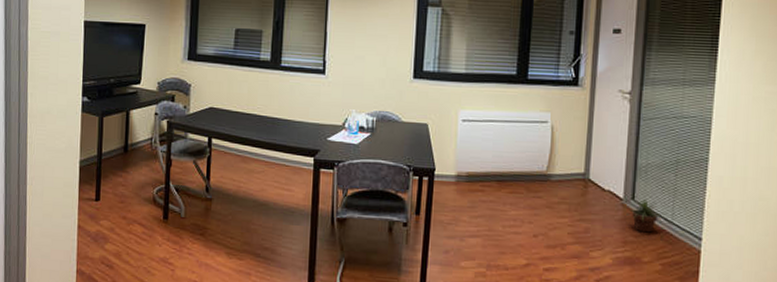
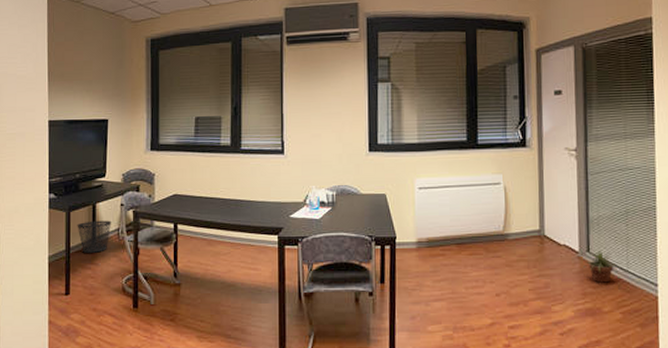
wastebasket: none [109,128,145,161] -> present [77,220,112,253]

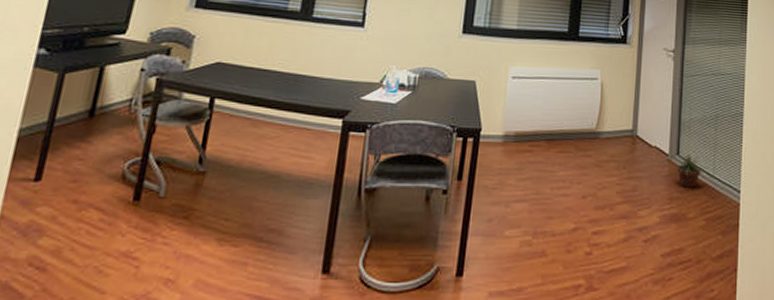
wastebasket: present [77,220,112,253] -> none [71,86,124,128]

